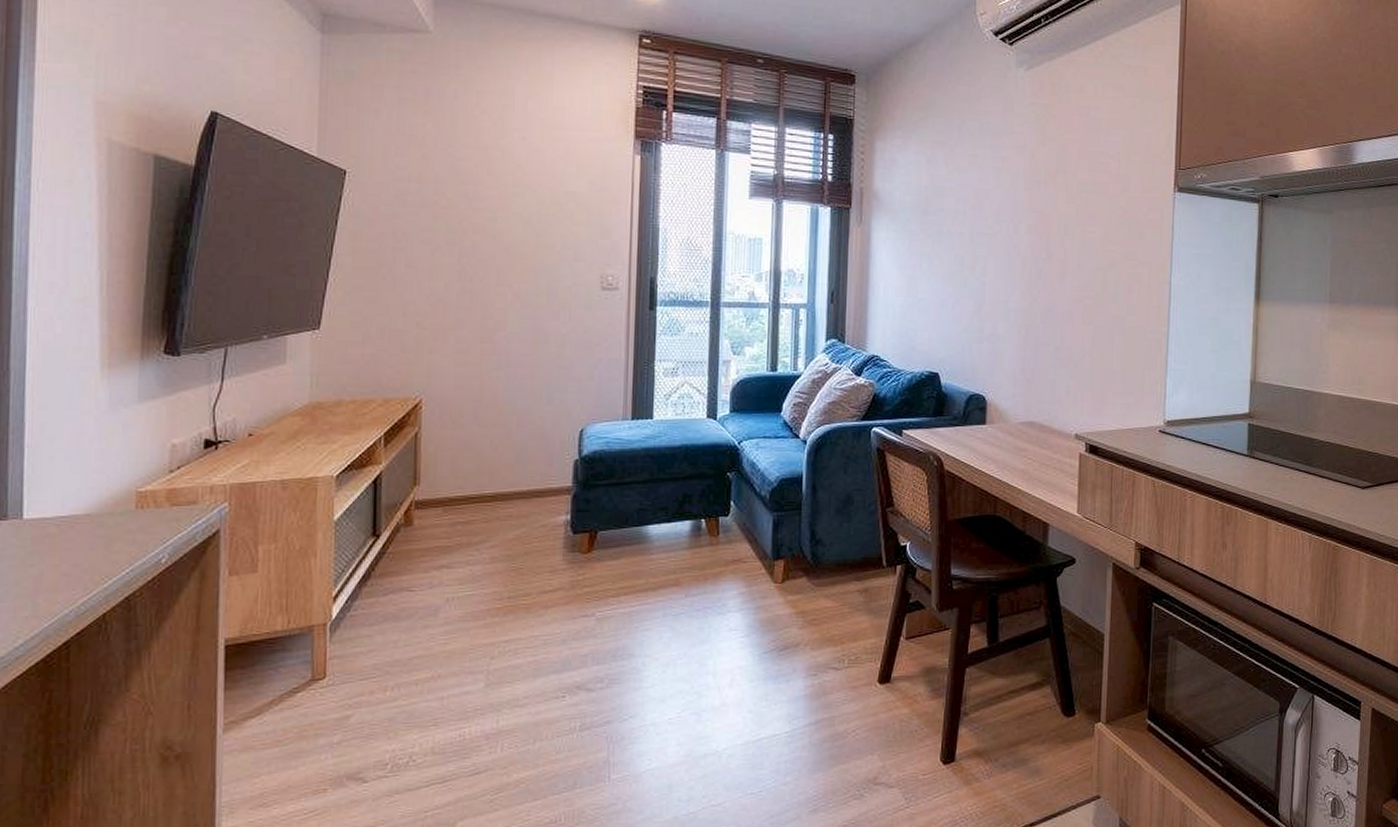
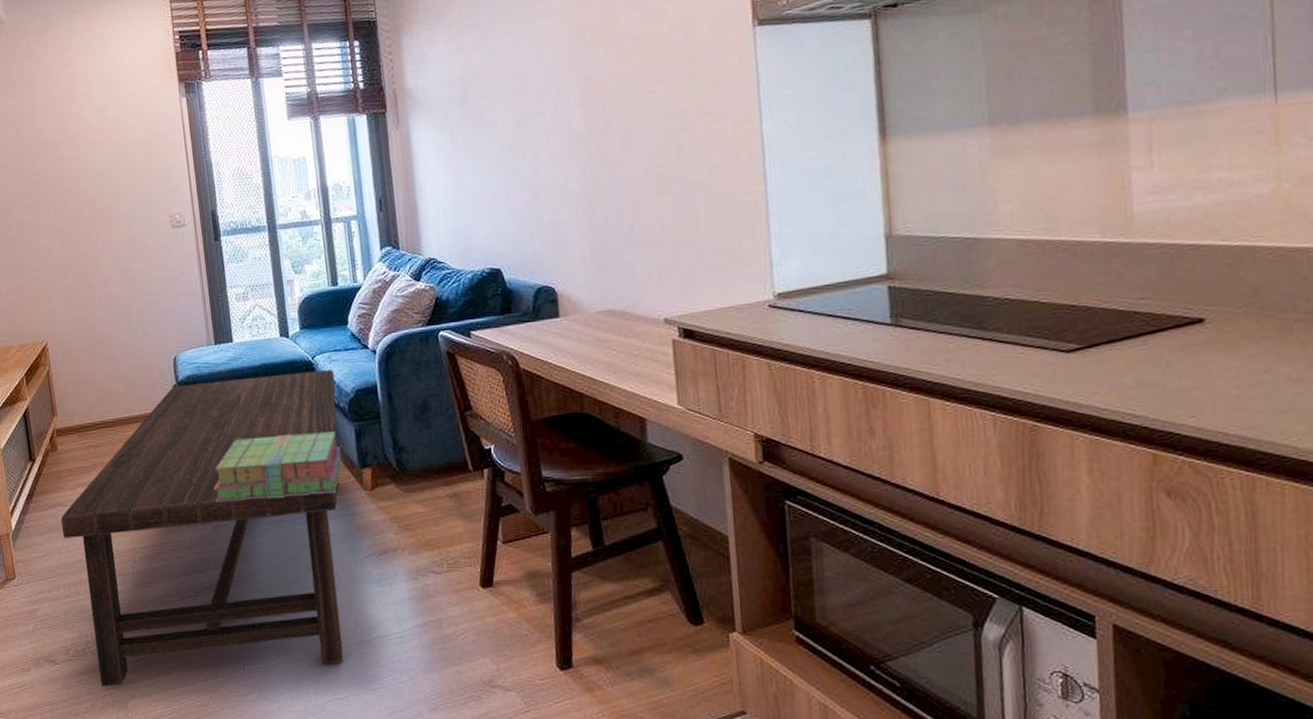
coffee table: none [401,456,759,807] -> present [60,369,344,687]
stack of books: none [605,521,756,592] -> present [214,431,343,503]

